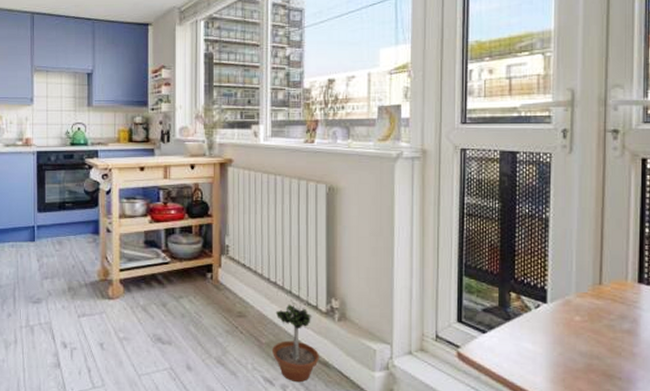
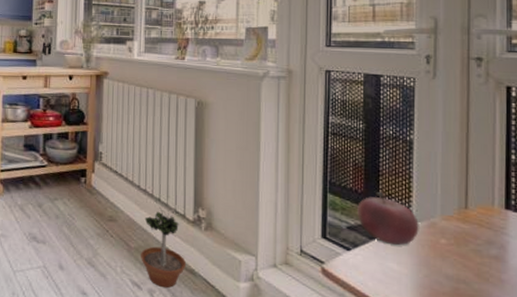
fruit: none [493,272,554,324] -> present [357,192,419,245]

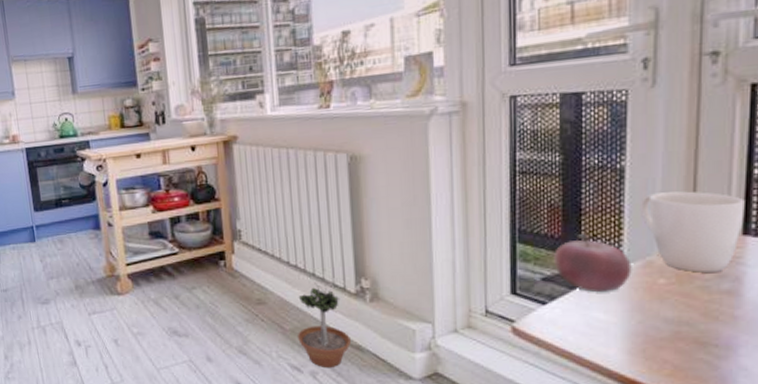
mug: none [424,164,506,239] -> present [639,191,745,273]

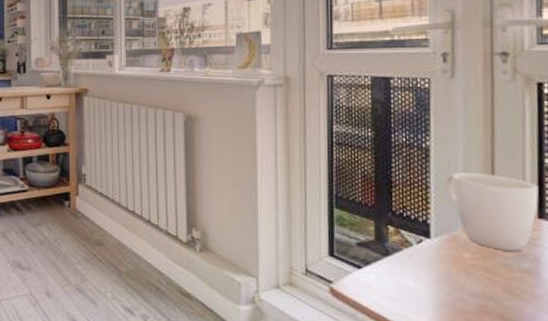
potted tree: present [298,282,351,367] -> none [132,228,181,313]
fruit: present [554,234,632,292] -> none [368,205,439,261]

